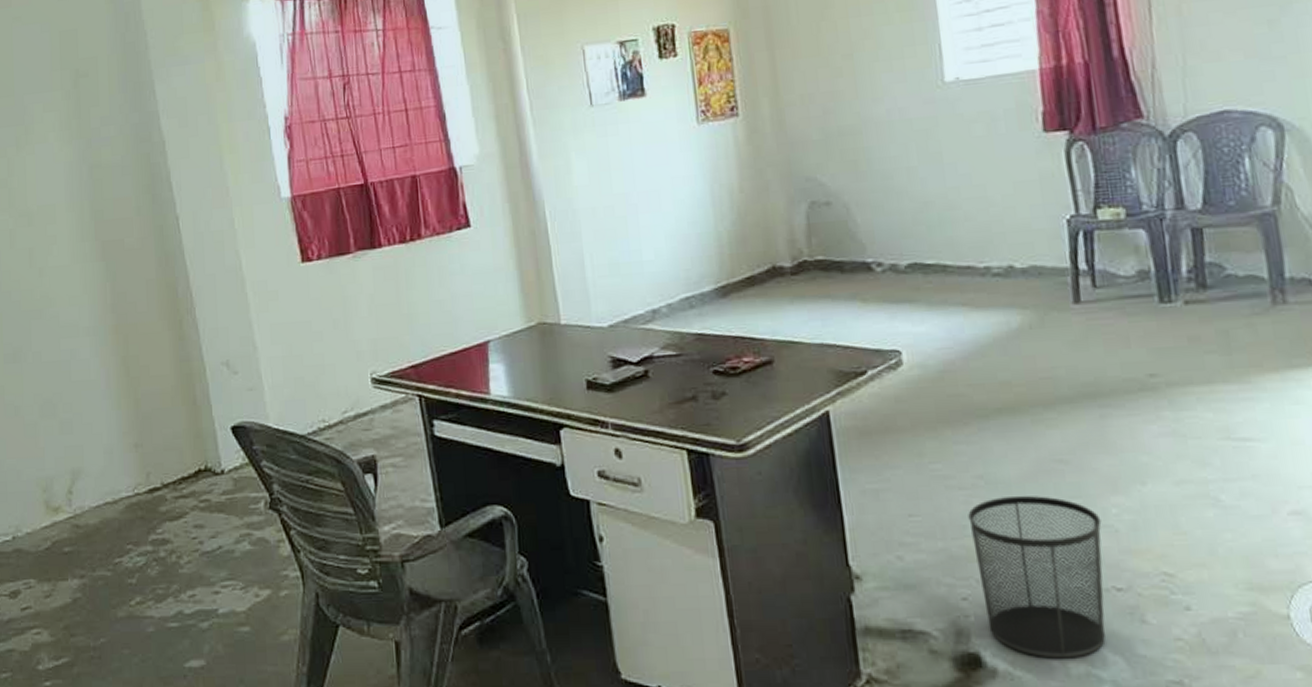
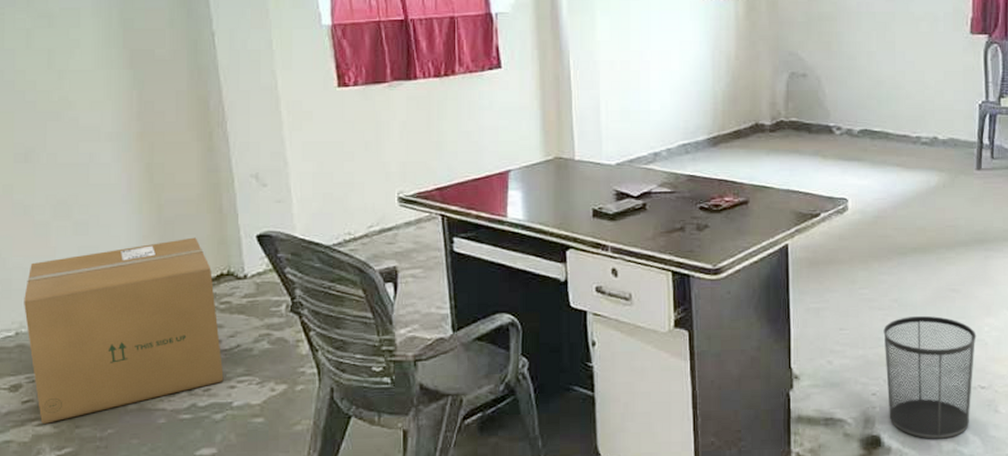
box: none [18,432,208,633] -> present [24,237,224,425]

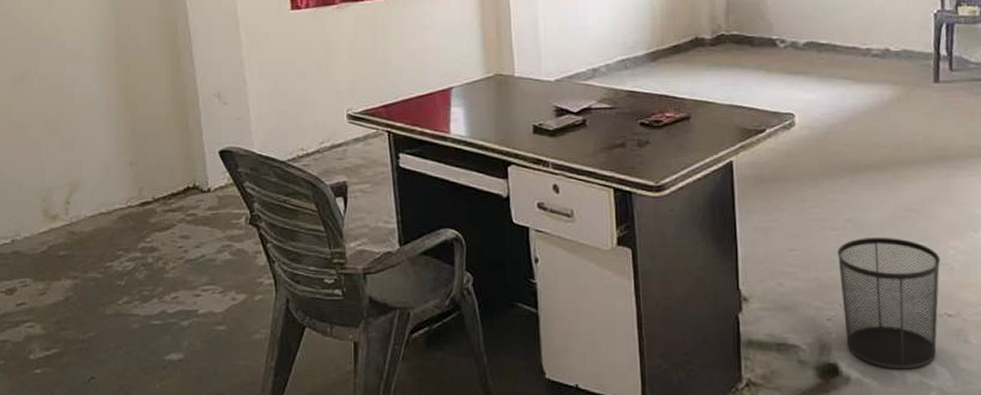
box: present [24,237,224,425] -> none [19,153,190,327]

